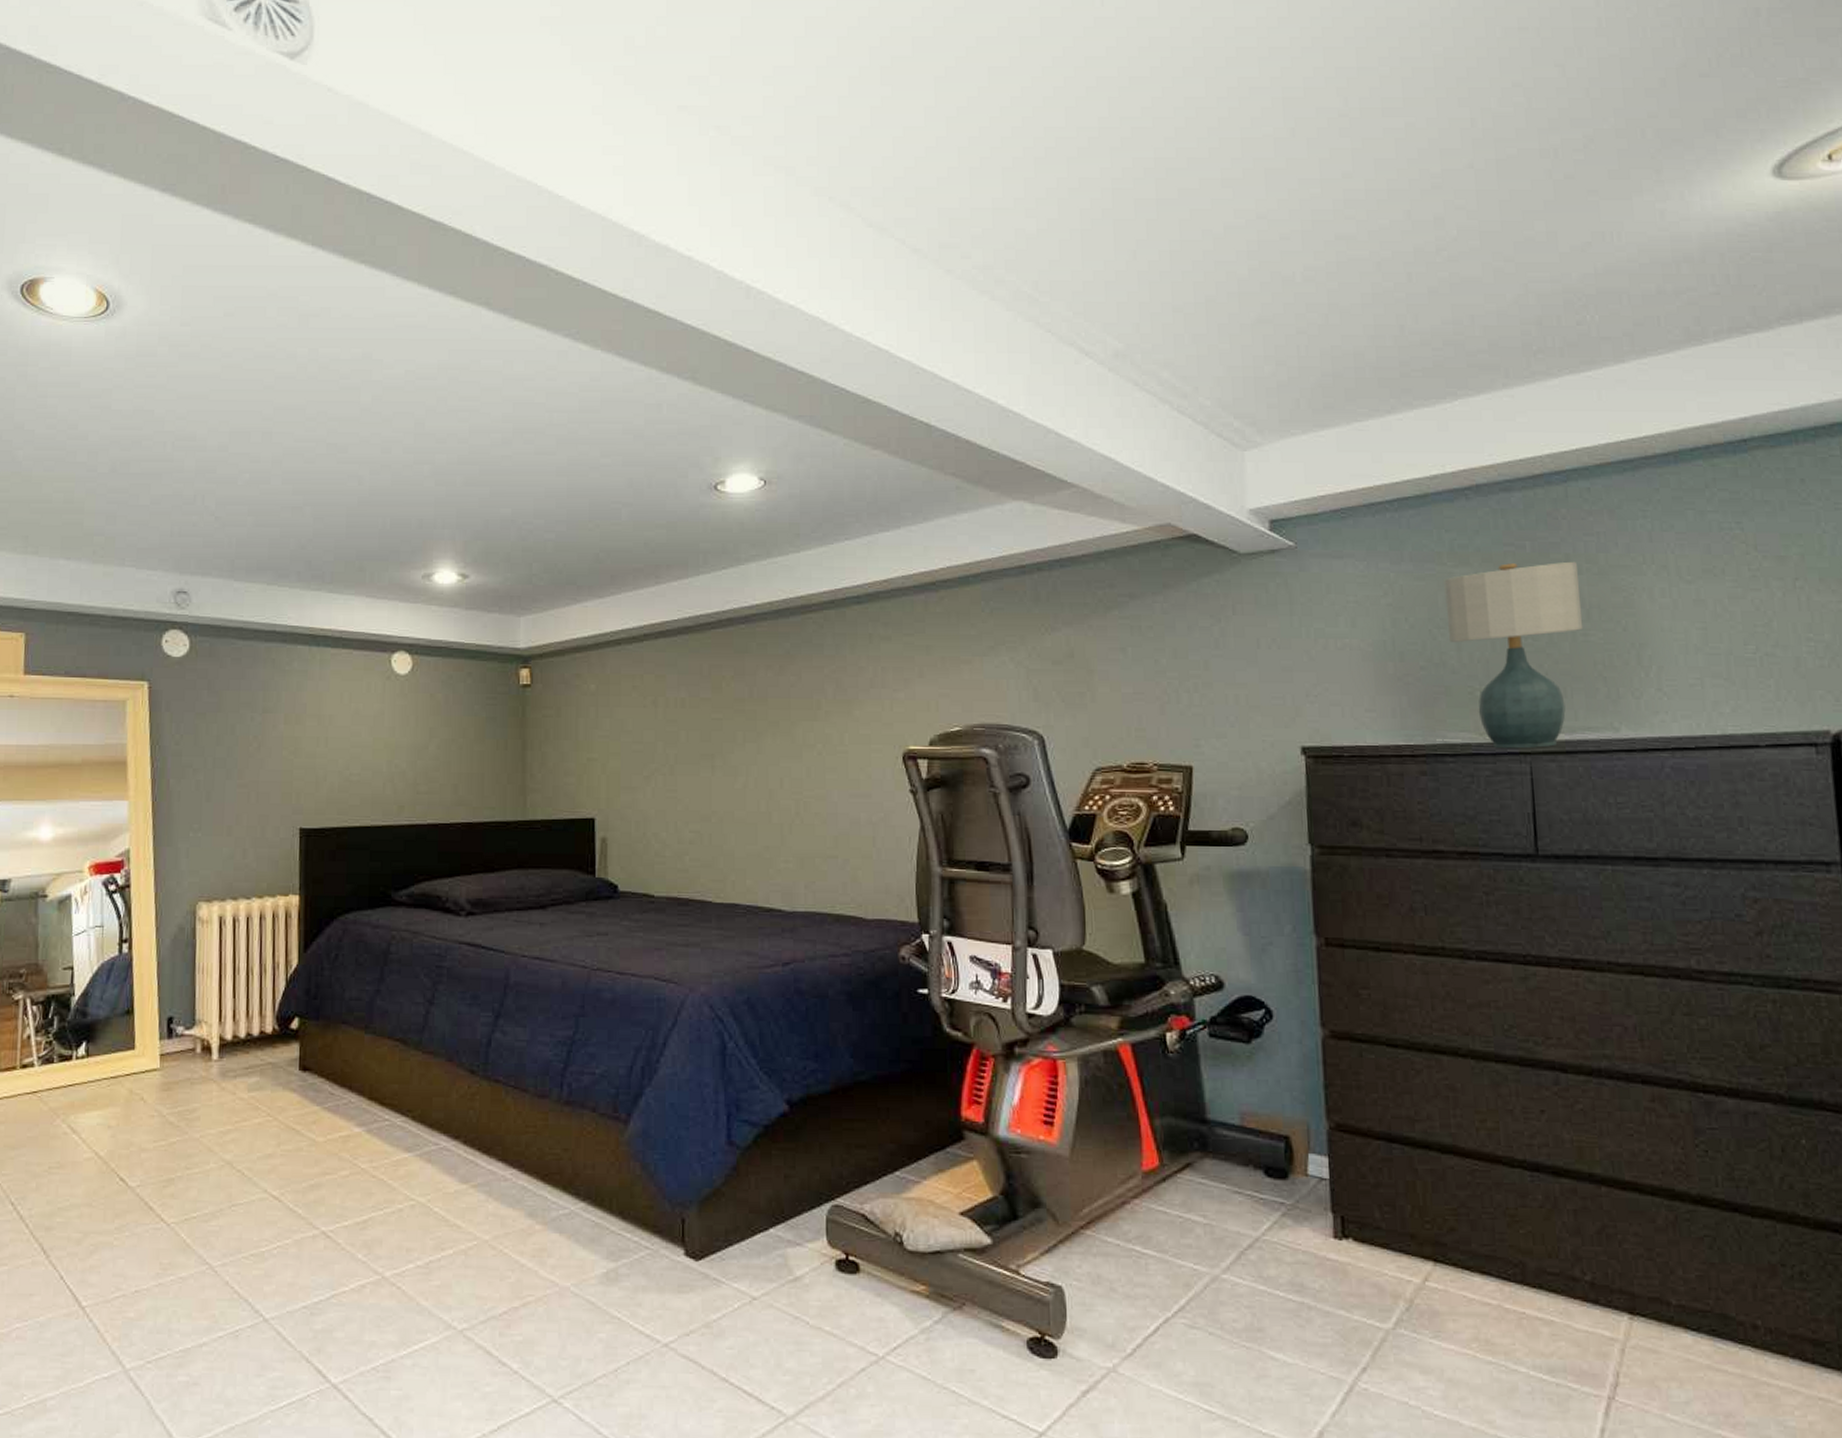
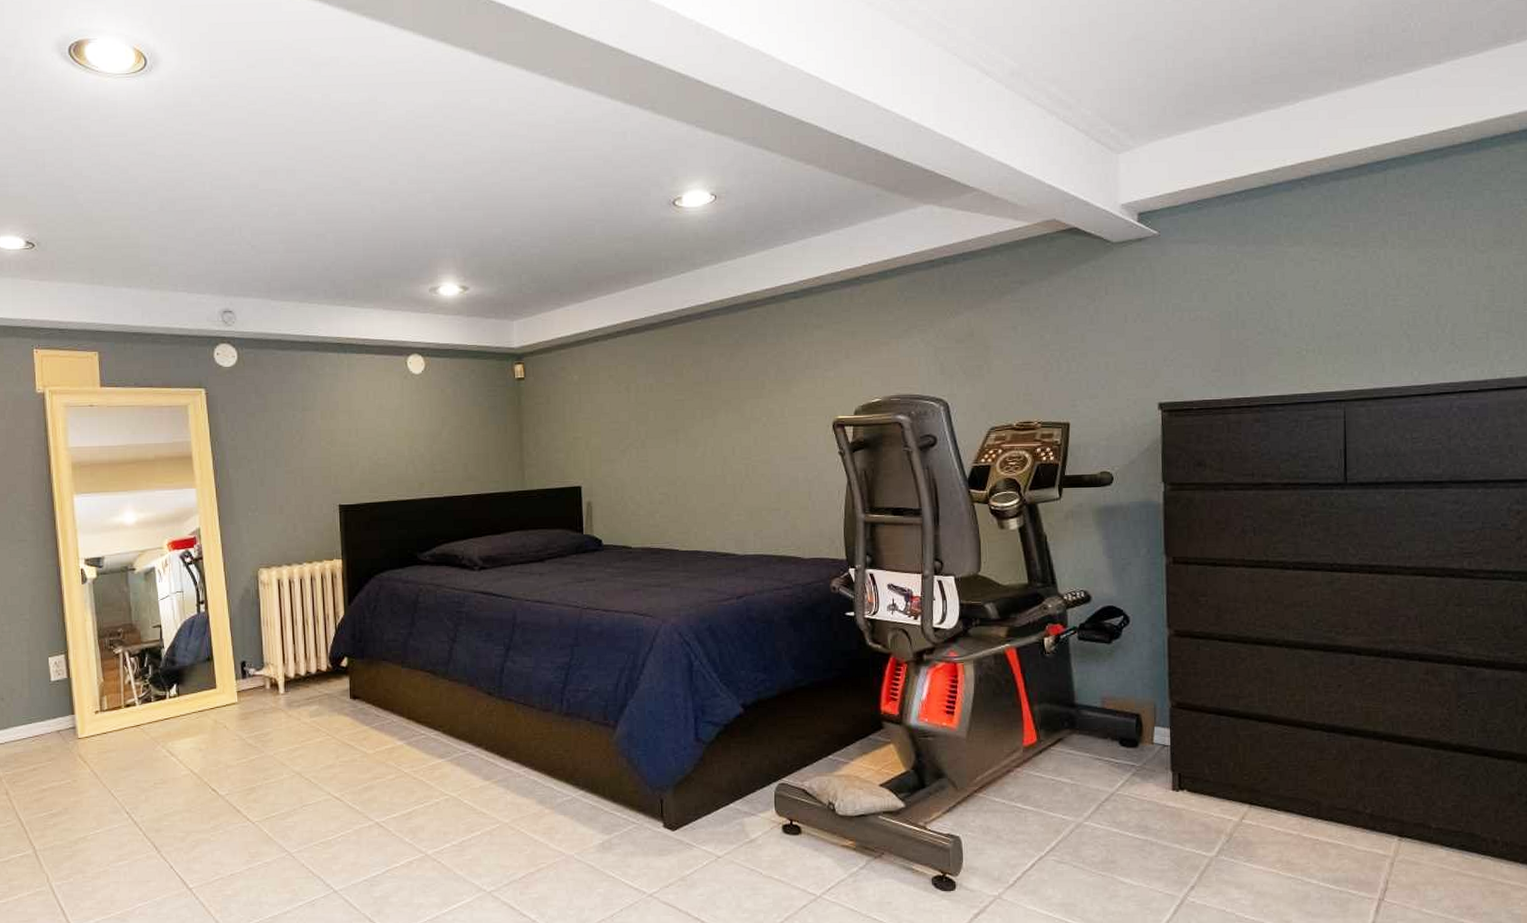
table lamp: present [1444,561,1584,749] -> none [1281,238,1393,398]

